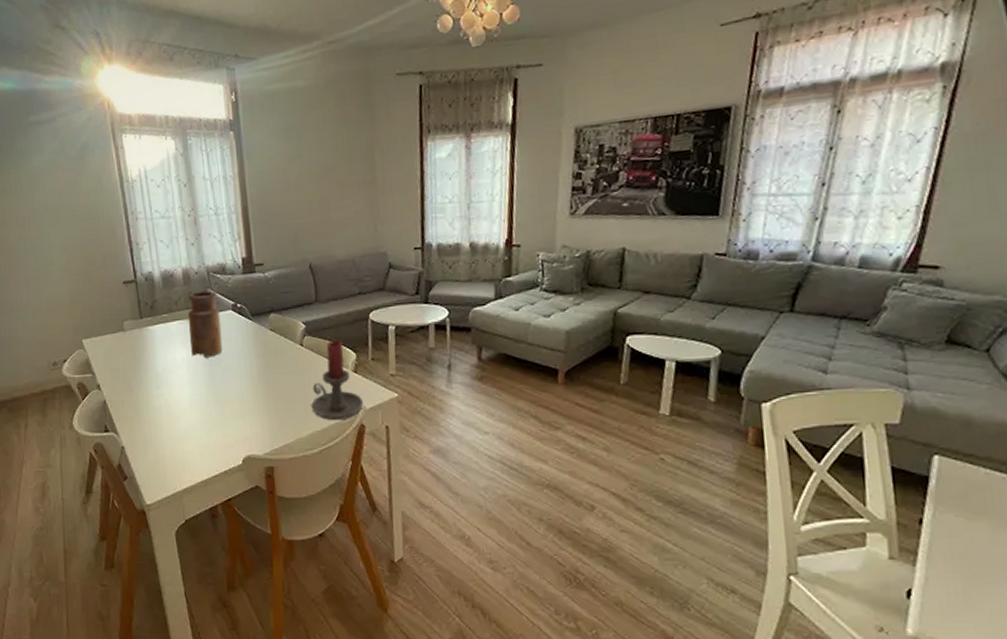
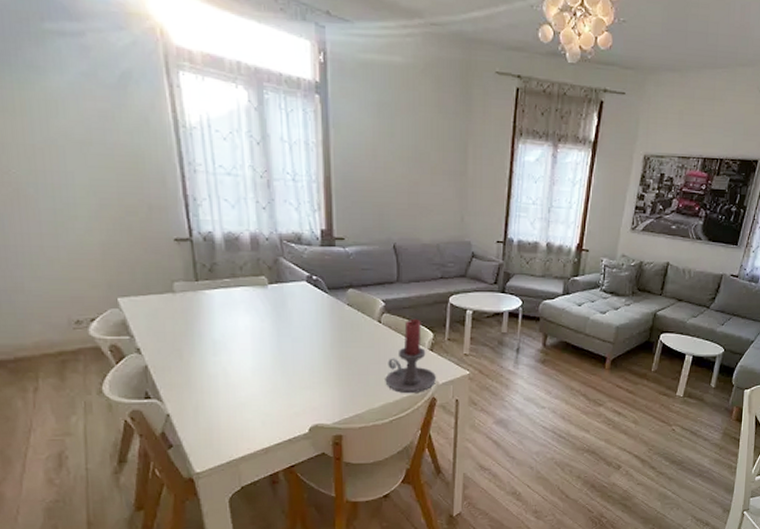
vase: present [187,291,223,358] -> none [254,259,294,327]

